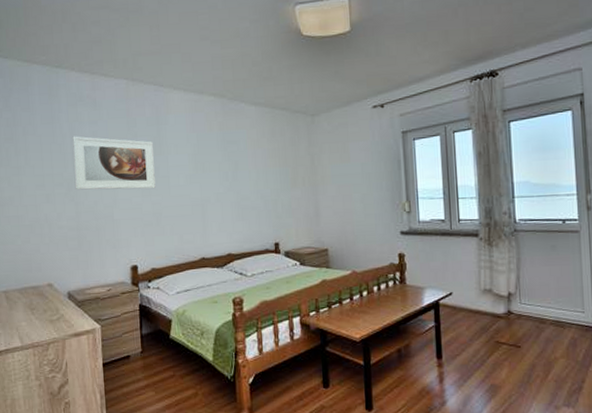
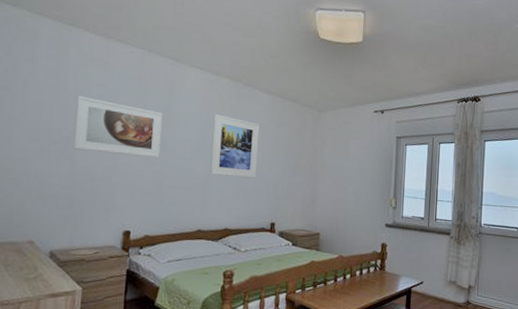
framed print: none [203,135,254,199] -> present [210,114,260,178]

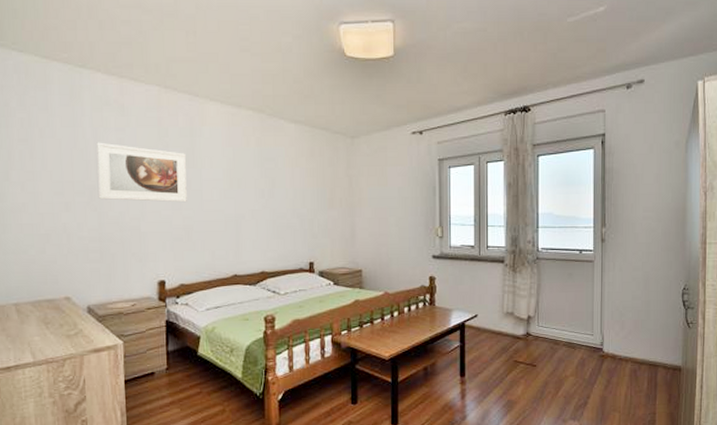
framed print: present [210,114,260,178] -> none [239,150,290,217]

